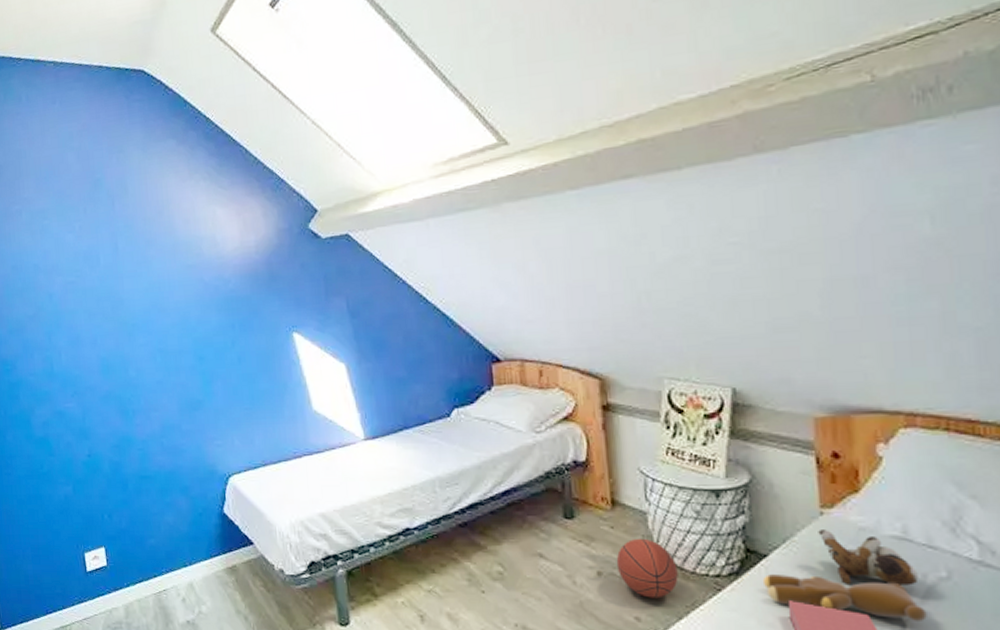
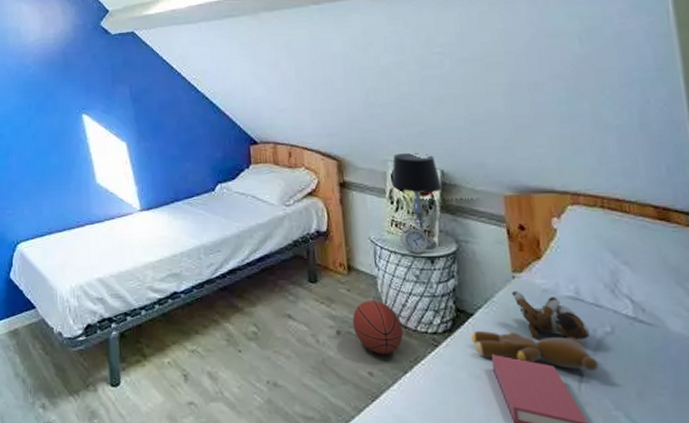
table lamp: none [667,368,734,481] -> present [391,153,443,249]
alarm clock: none [677,448,713,486] -> present [400,221,429,254]

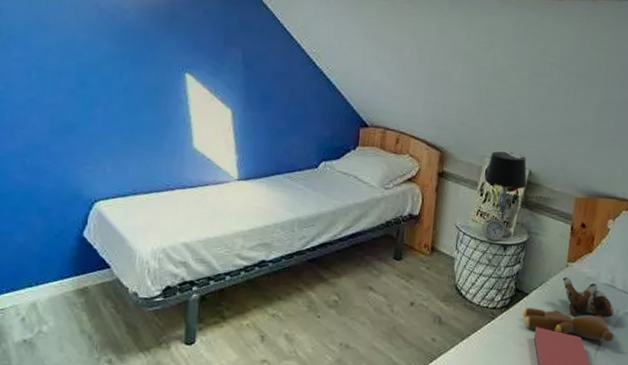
basketball: present [352,299,403,355] -> none [426,277,469,324]

